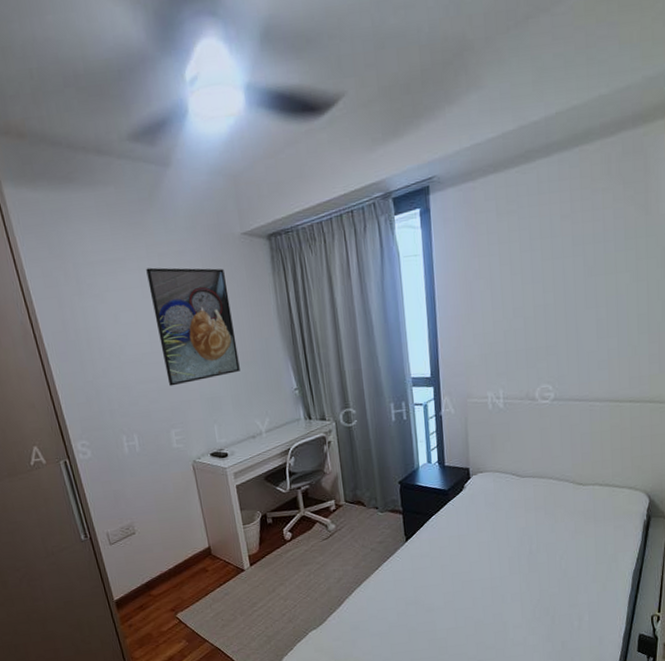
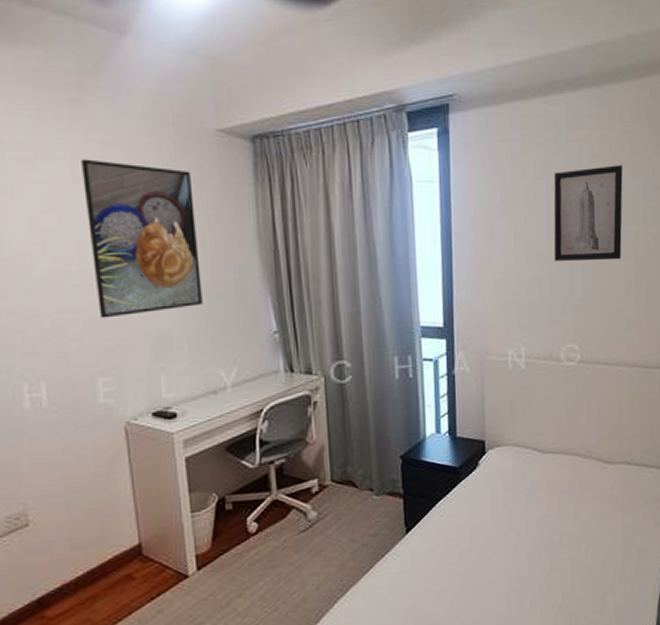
wall art: none [527,221,594,314] -> present [553,165,623,261]

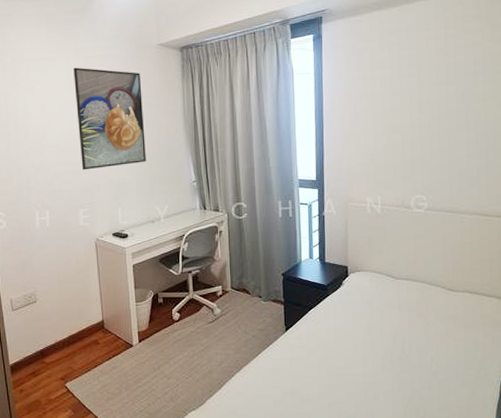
wall art: present [553,165,623,261] -> none [405,55,465,131]

